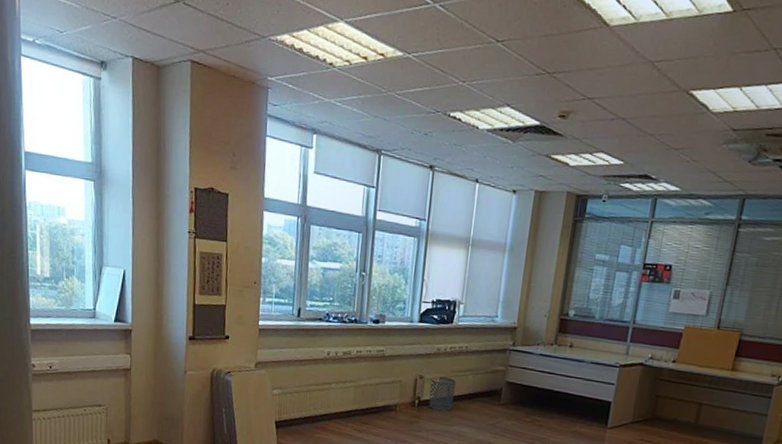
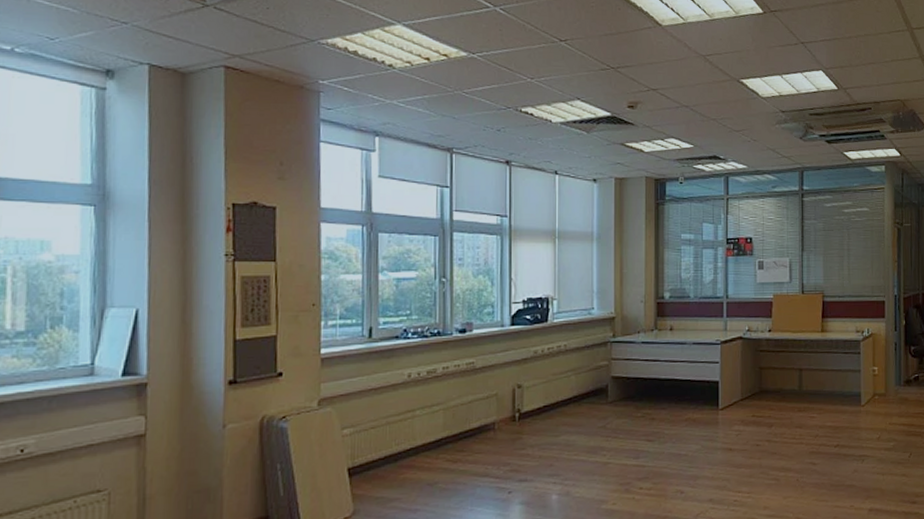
waste bin: present [429,376,456,411] -> none [530,381,558,421]

